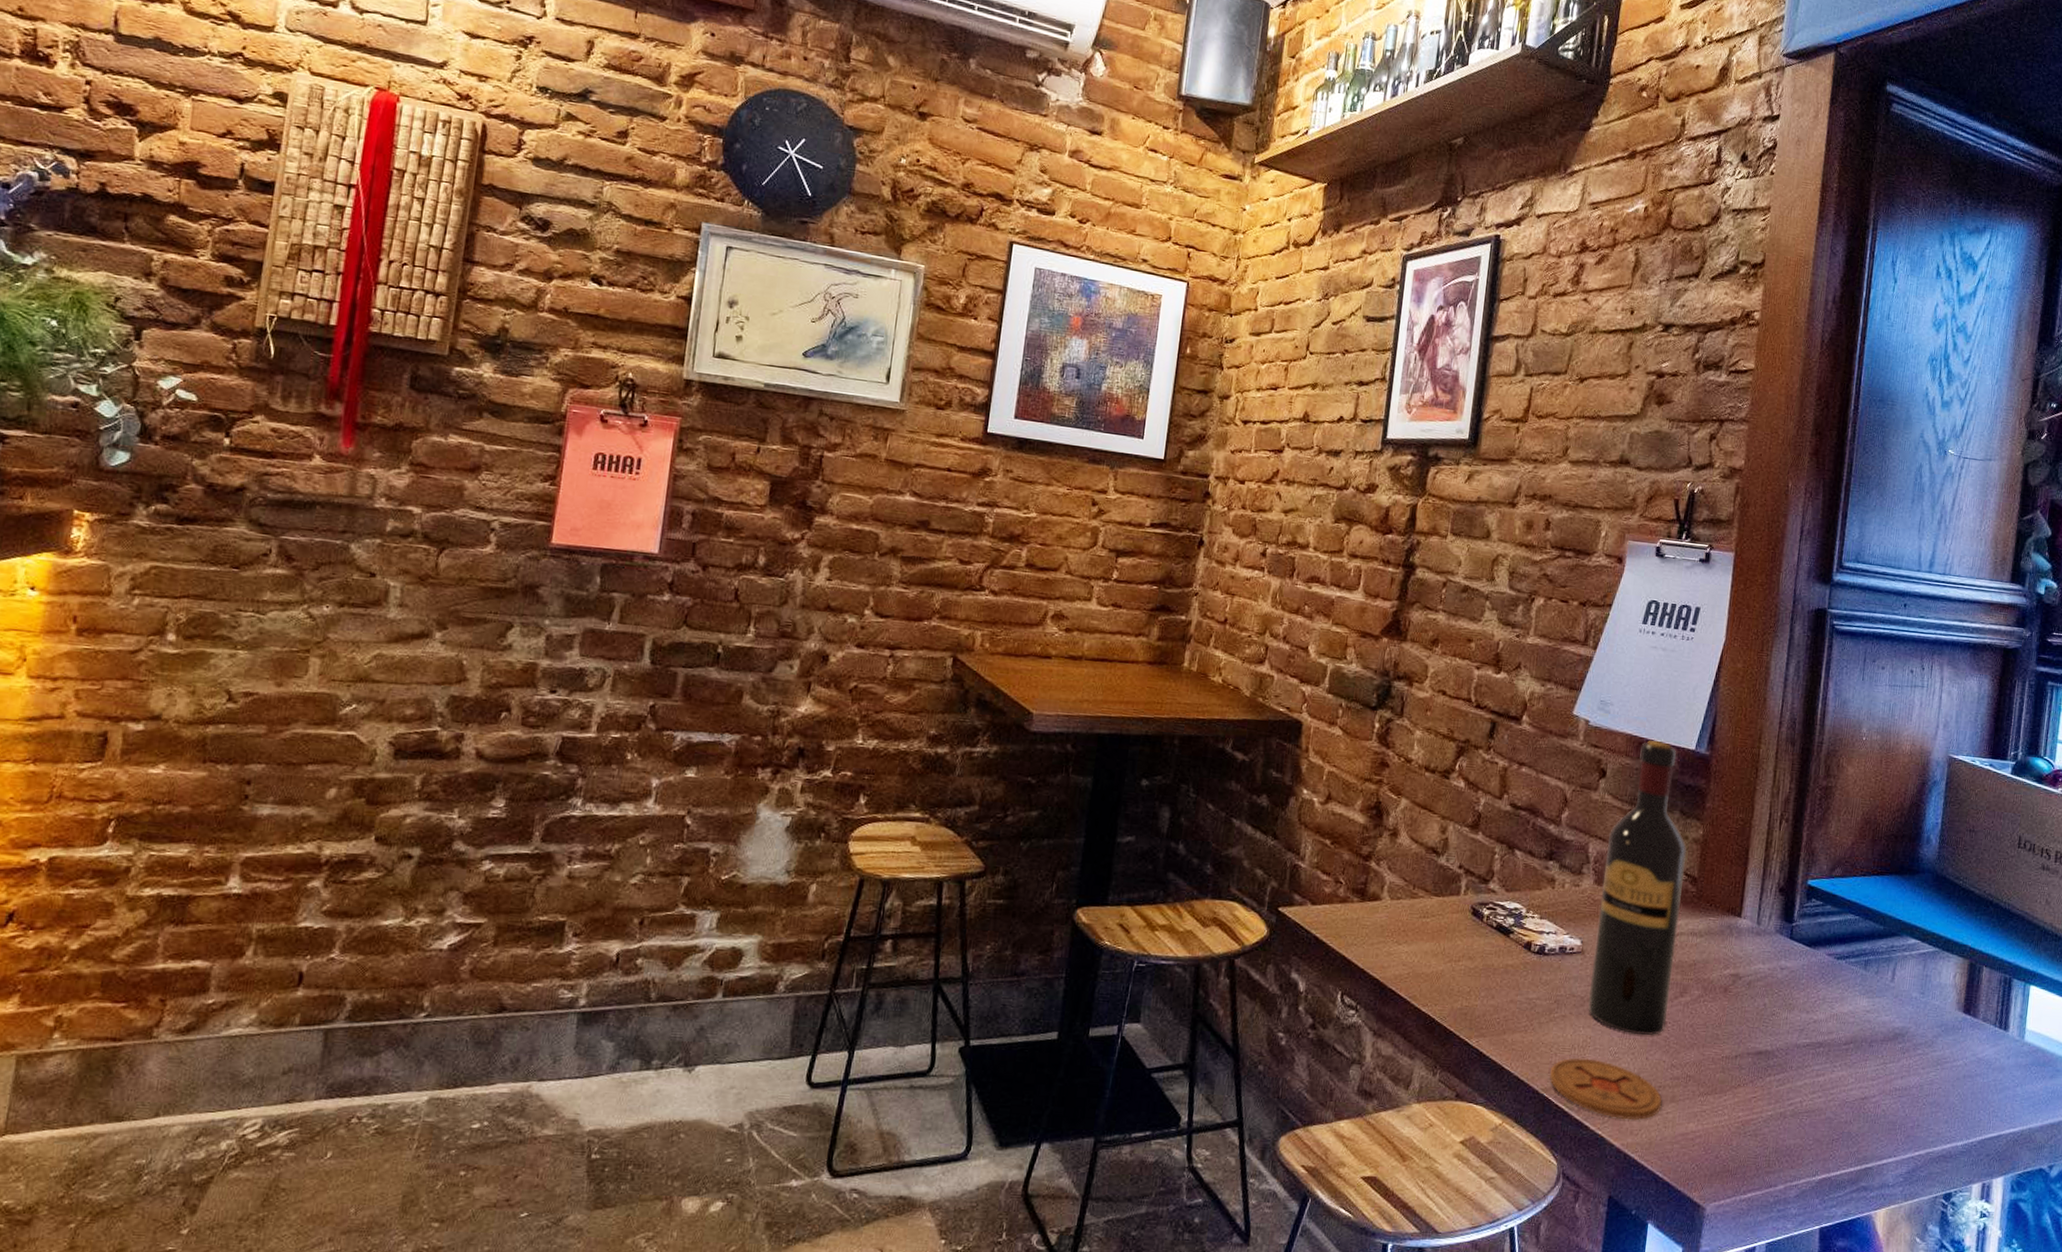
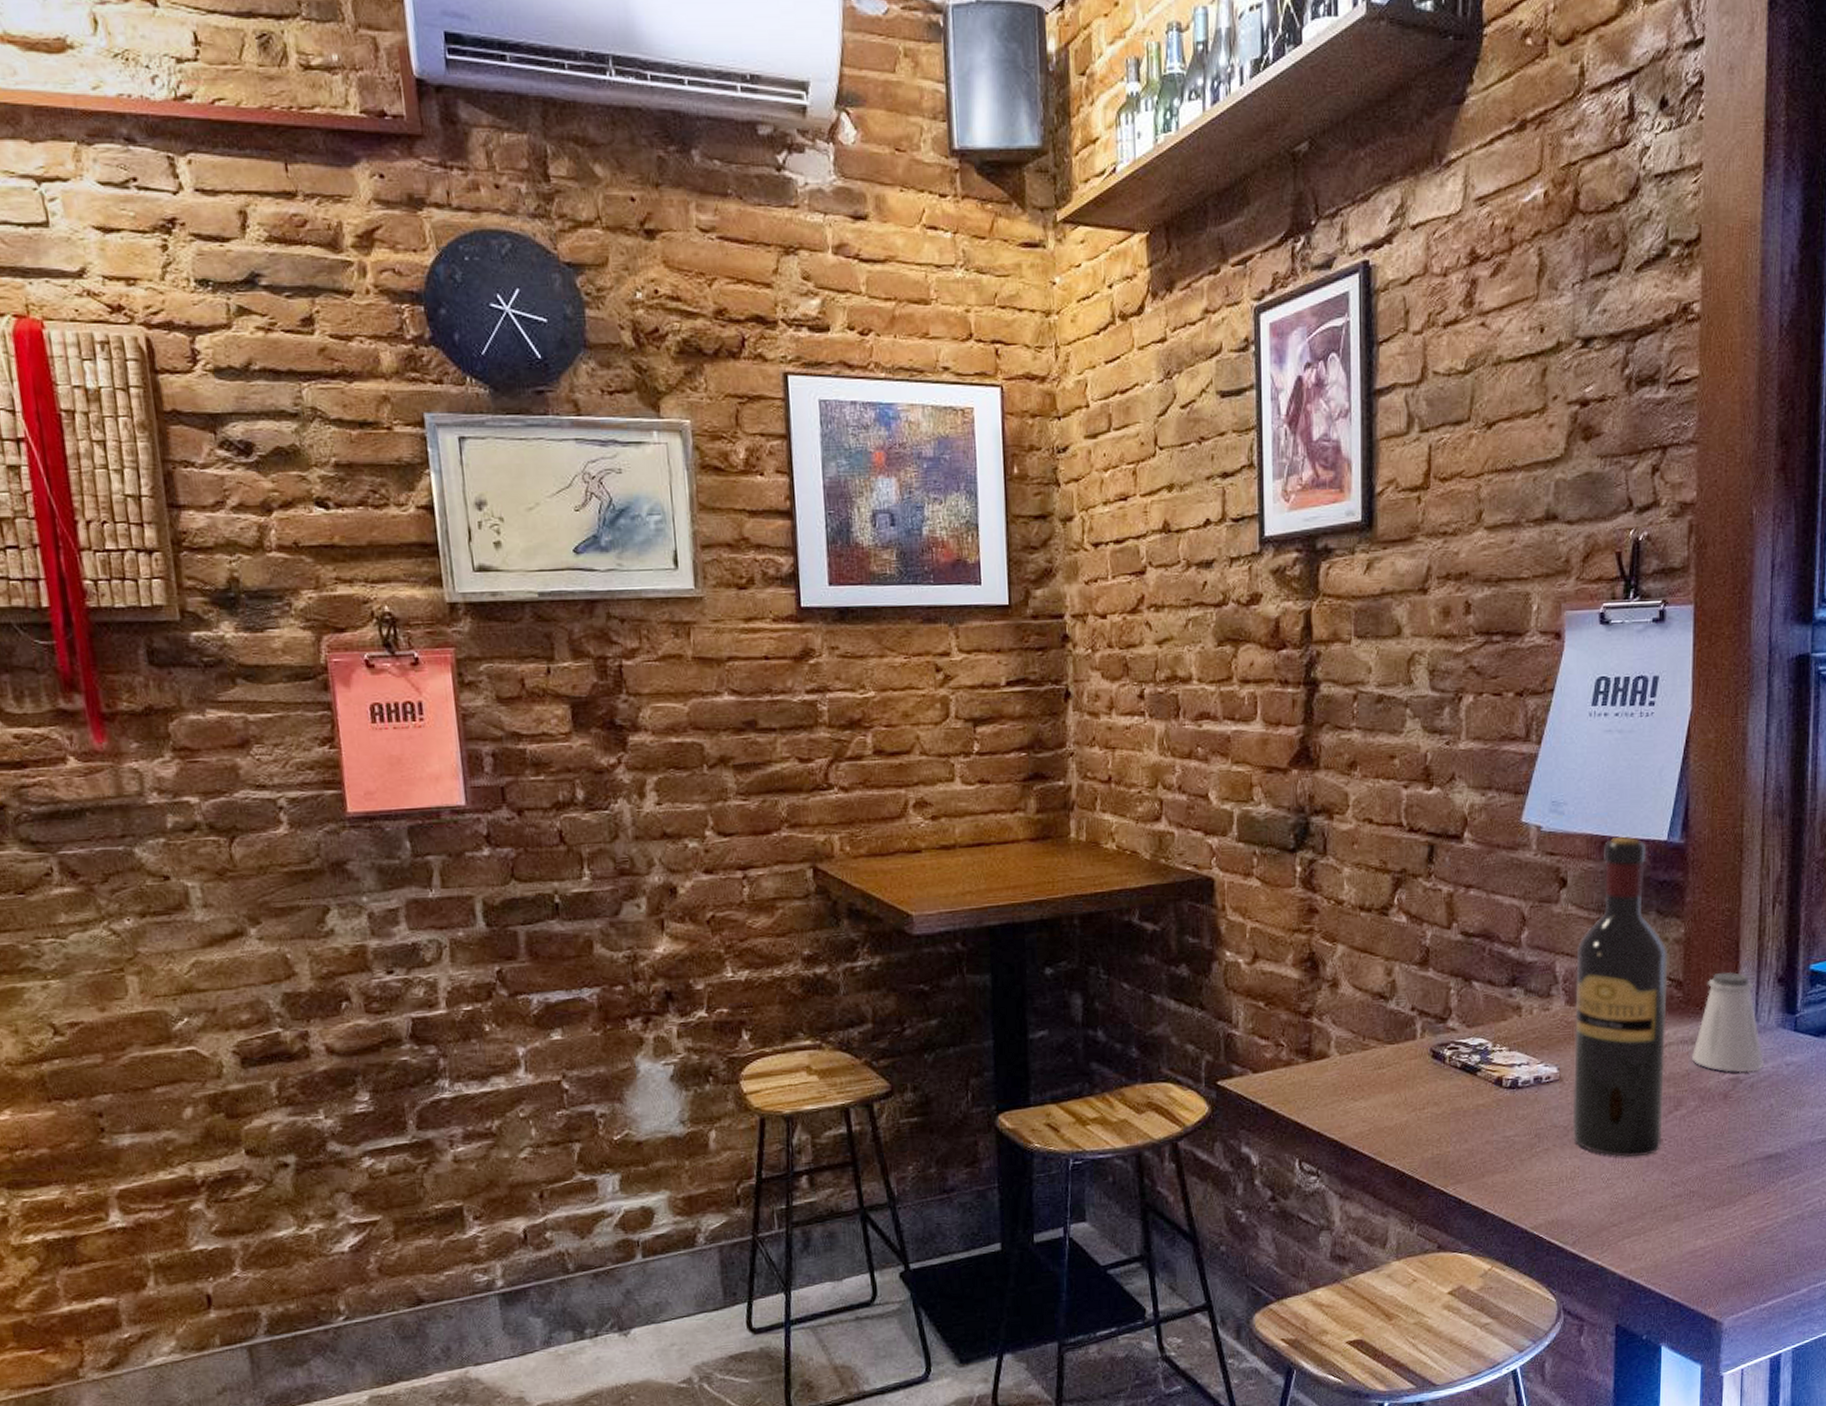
coaster: present [1549,1058,1662,1121] -> none [1537,1188,1665,1247]
saltshaker: none [1698,875,1762,971] -> present [1691,971,1764,1073]

